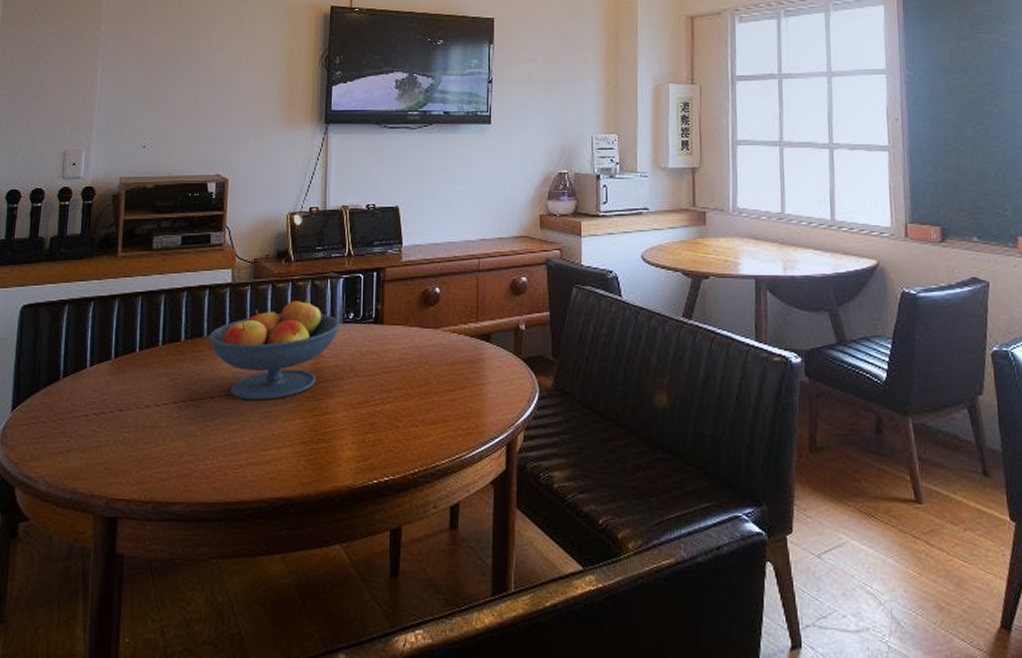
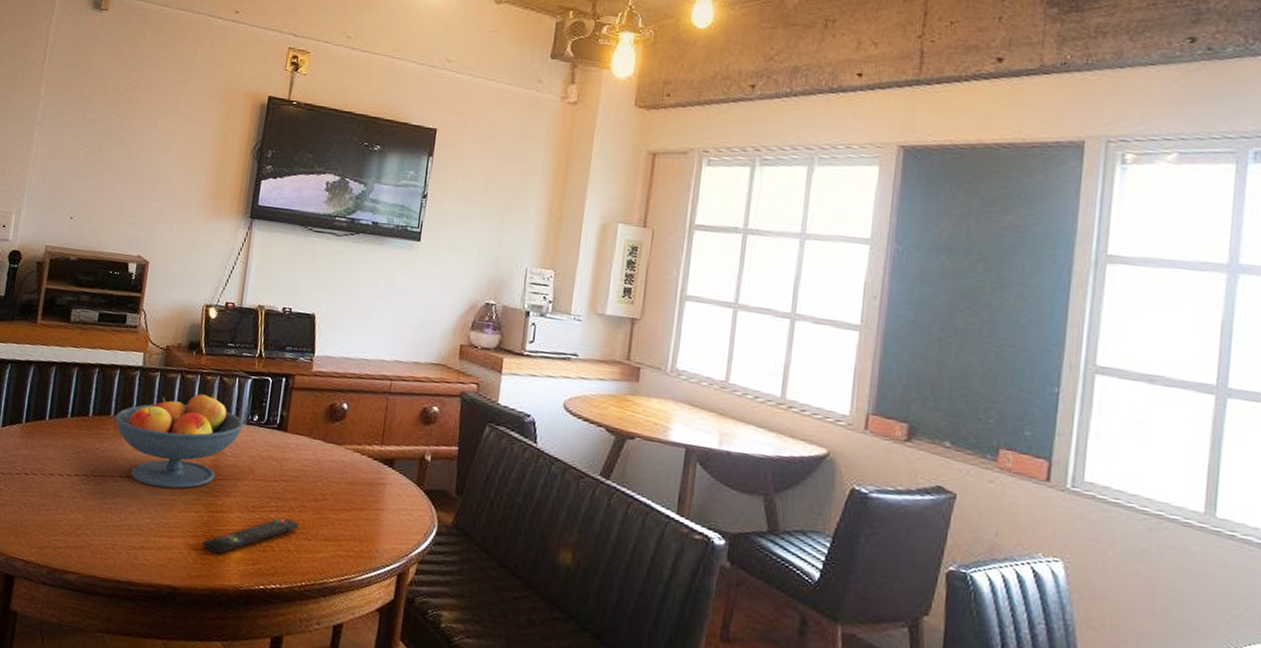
remote control: none [312,408,405,457] -> present [203,517,299,555]

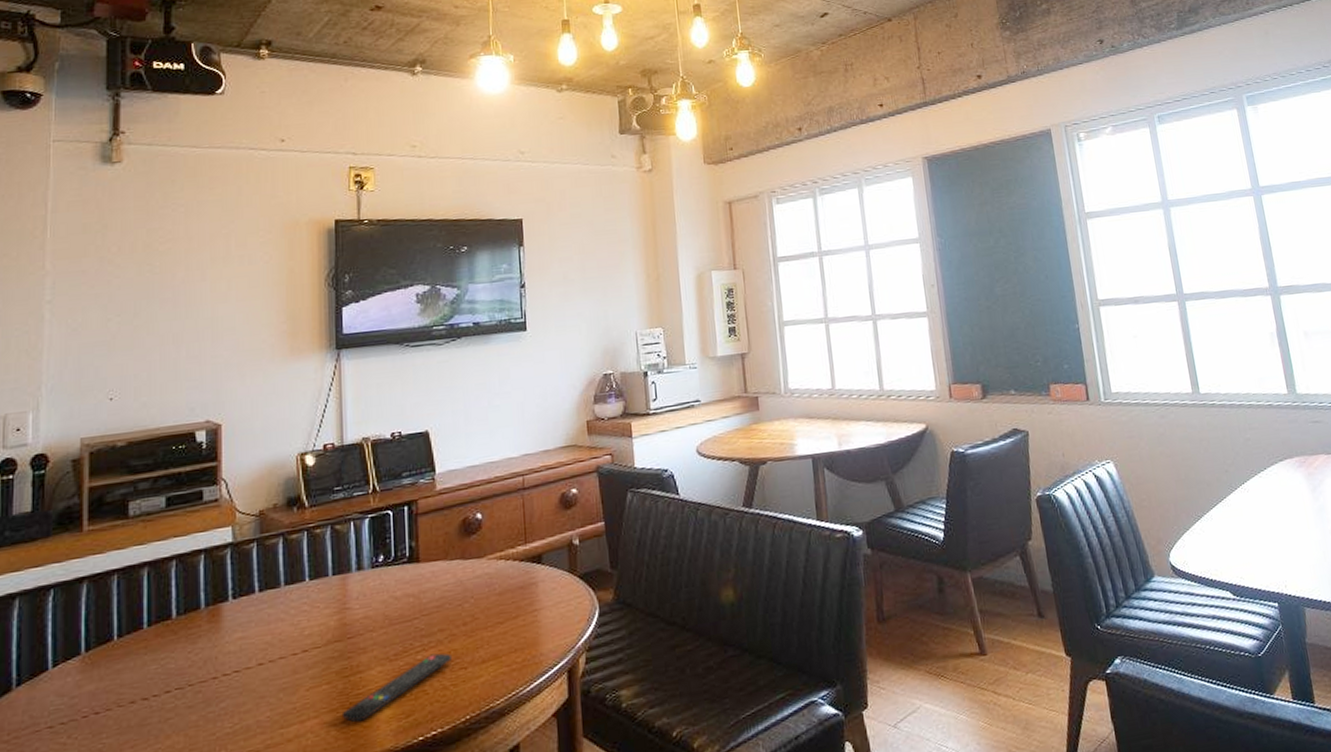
fruit bowl: present [115,393,244,489] -> none [208,546,369,674]

